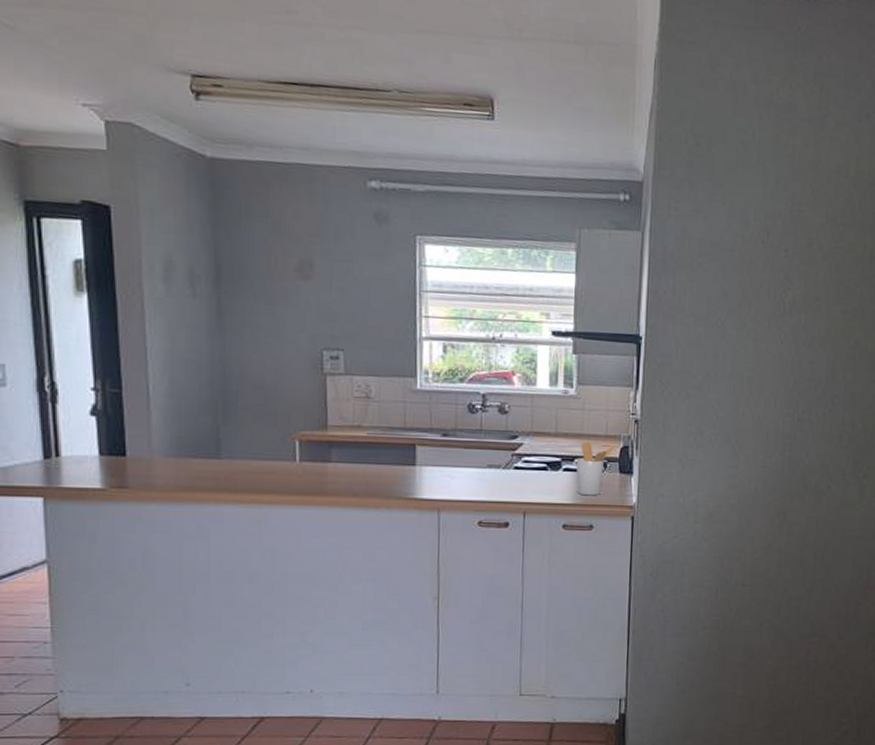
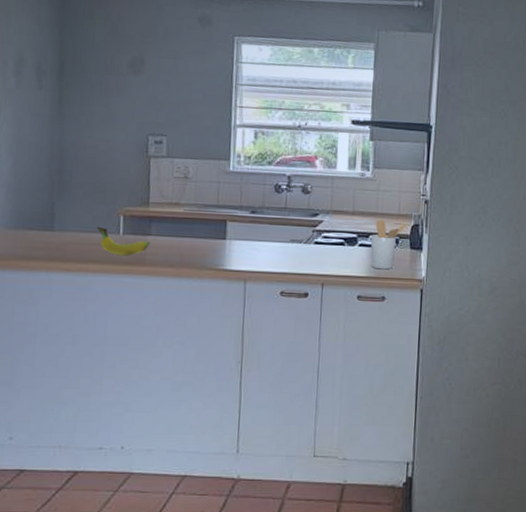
fruit: none [269,452,331,485] -> present [96,226,150,256]

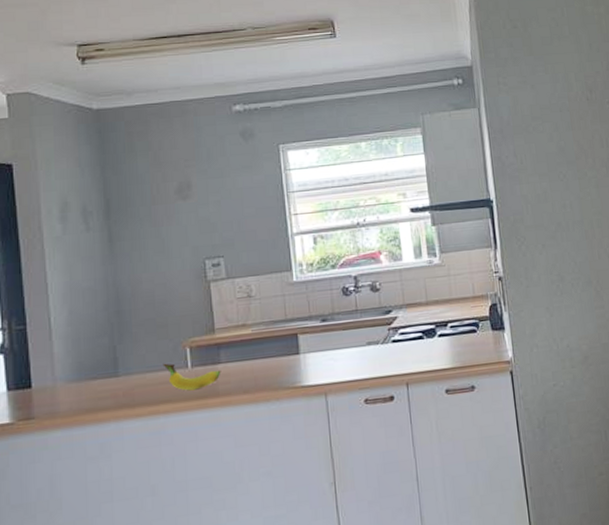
utensil holder: present [370,220,407,270] -> none [449,304,484,358]

